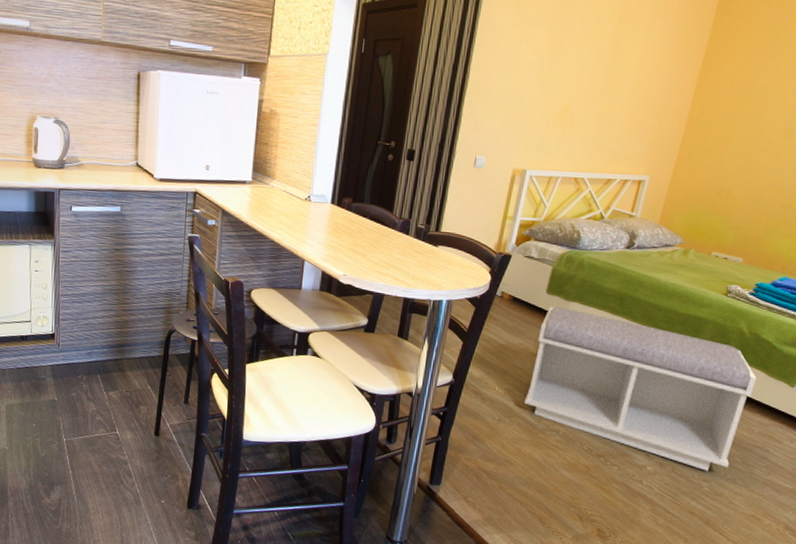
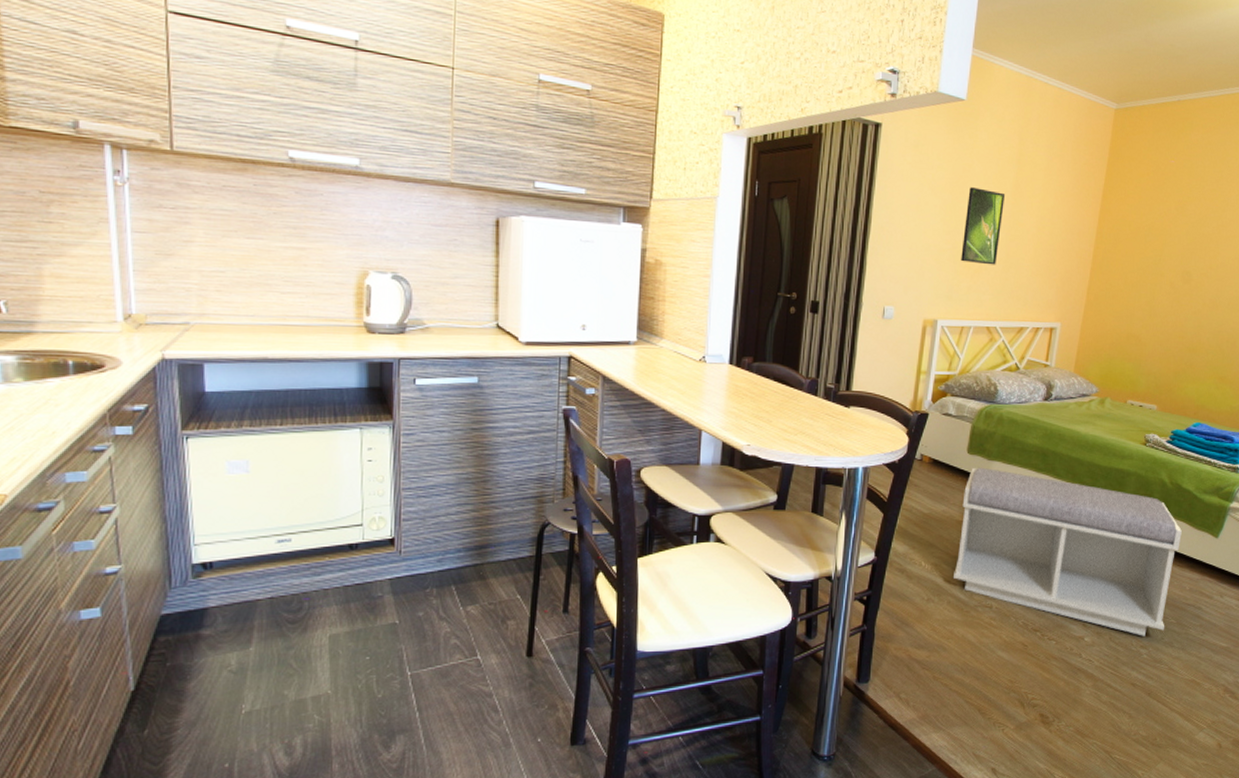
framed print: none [554,44,604,120] -> present [961,187,1006,265]

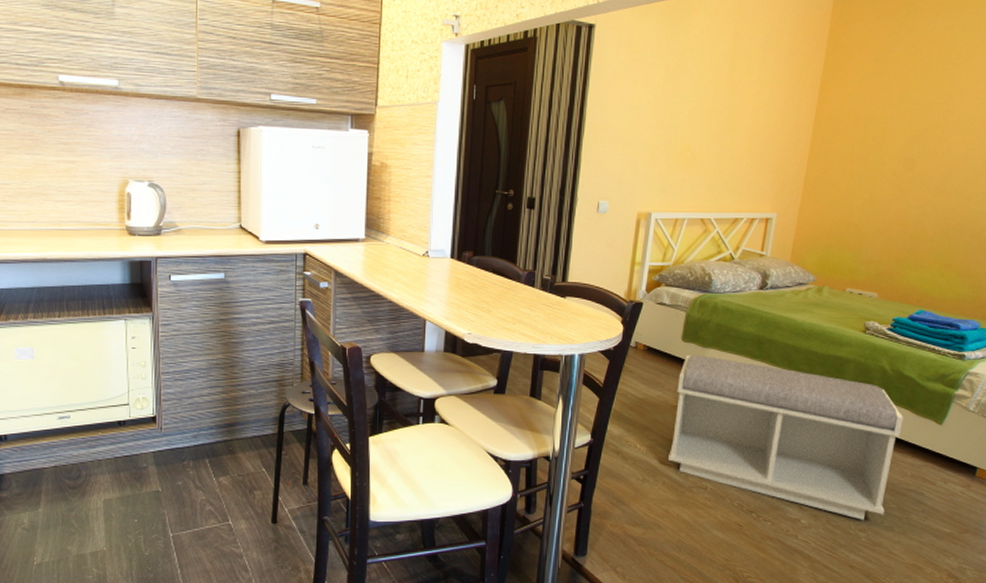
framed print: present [961,187,1006,265] -> none [675,83,720,158]

